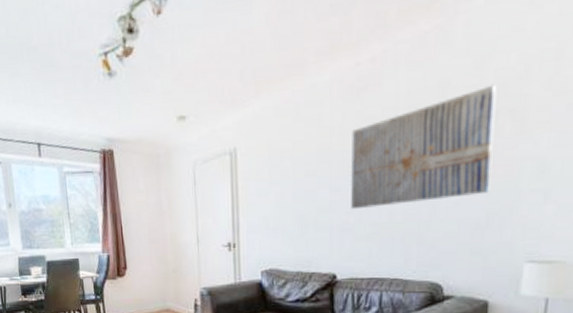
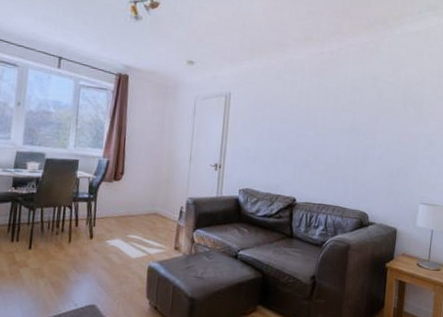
wall art: present [350,84,497,210] -> none [310,84,406,154]

